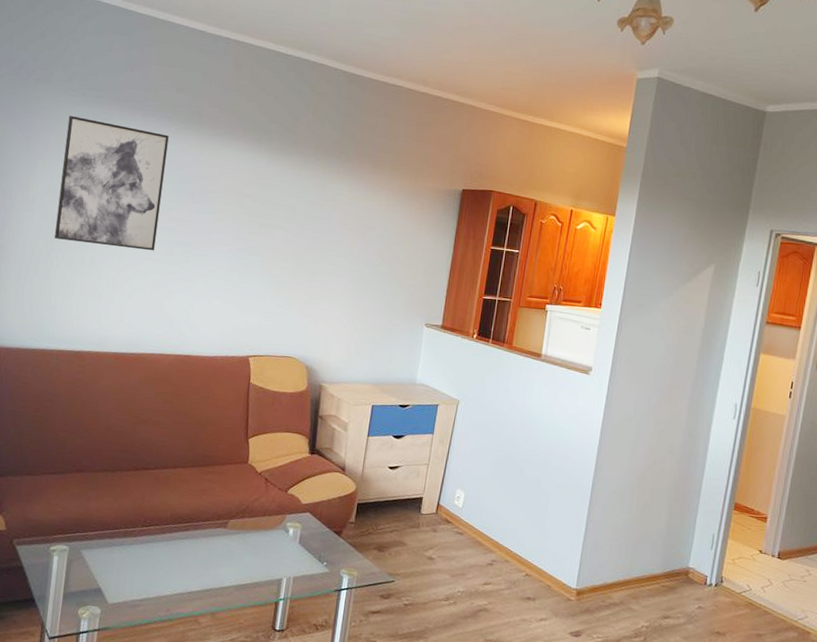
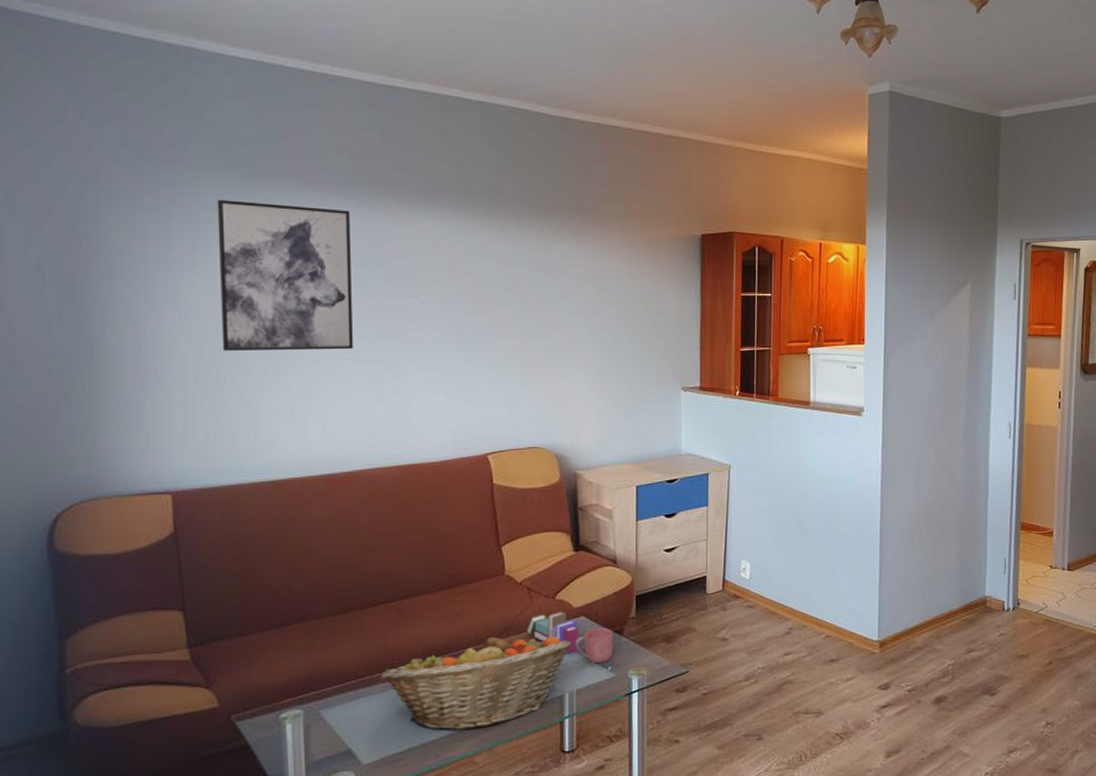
fruit basket: none [134,513,296,595] -> present [381,636,572,731]
book: none [259,503,304,544] -> present [526,610,580,654]
mug: none [298,524,333,558] -> present [574,627,614,664]

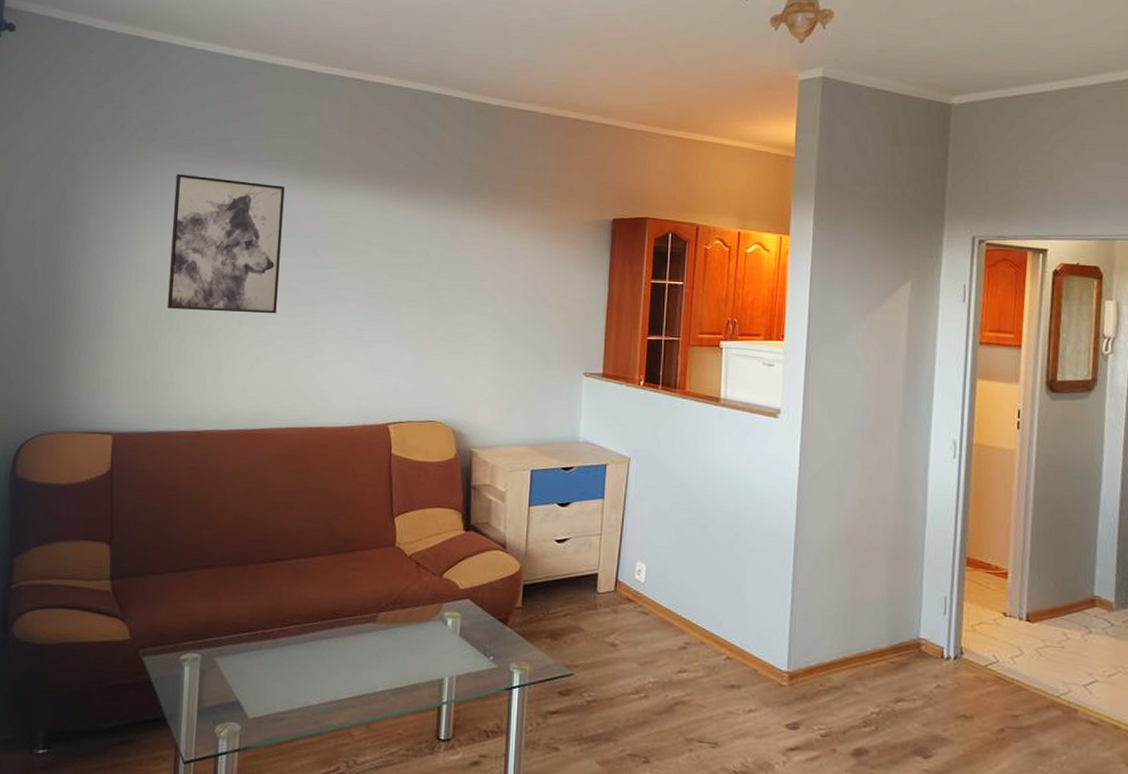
fruit basket: present [381,636,572,731] -> none [272,606,455,701]
book: present [526,610,580,654] -> none [412,590,464,637]
mug: present [574,627,614,664] -> none [458,612,498,652]

